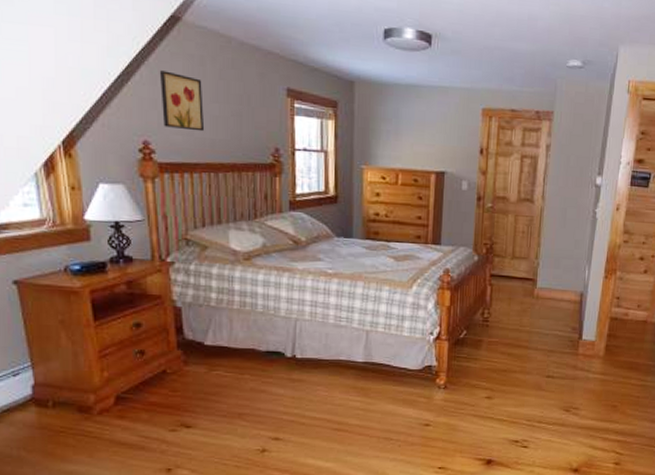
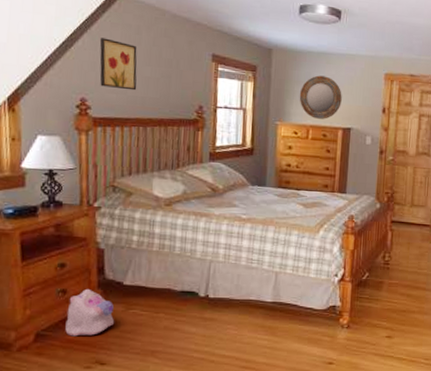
plush toy: none [146,349,198,399] -> present [65,288,115,337]
home mirror: none [386,111,434,162] -> present [299,75,342,119]

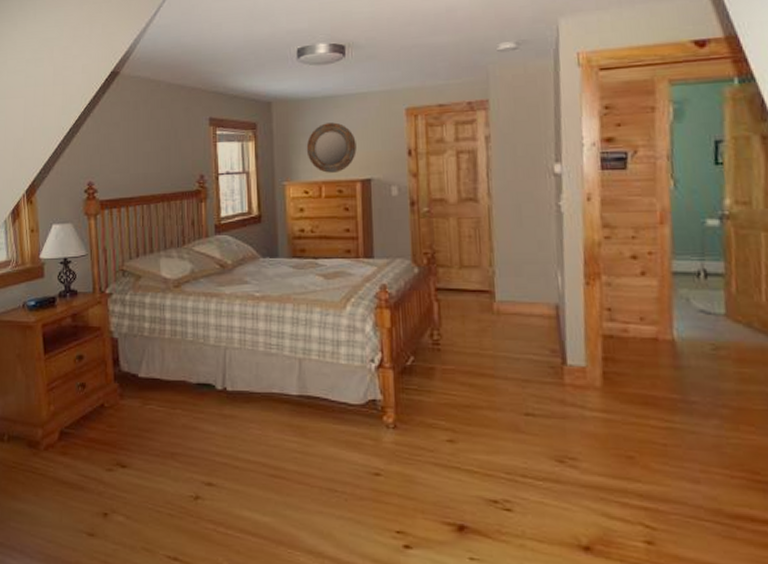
plush toy: present [65,288,115,337] -> none [86,382,133,435]
wall art: present [99,38,137,91] -> none [101,119,139,168]

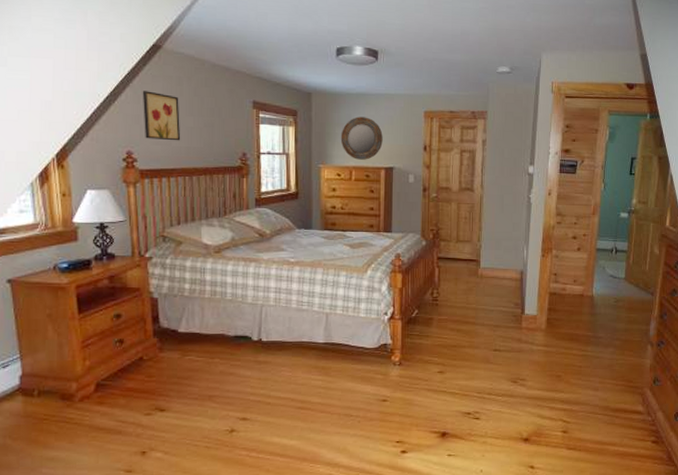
wall art: none [101,119,139,168] -> present [142,91,181,141]

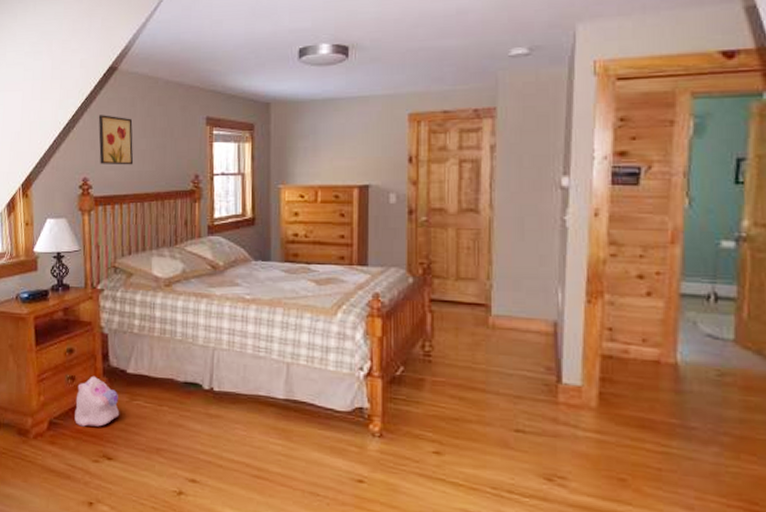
plush toy: none [124,337,172,385] -> present [75,376,120,427]
home mirror: present [340,116,383,160] -> none [304,126,355,177]

